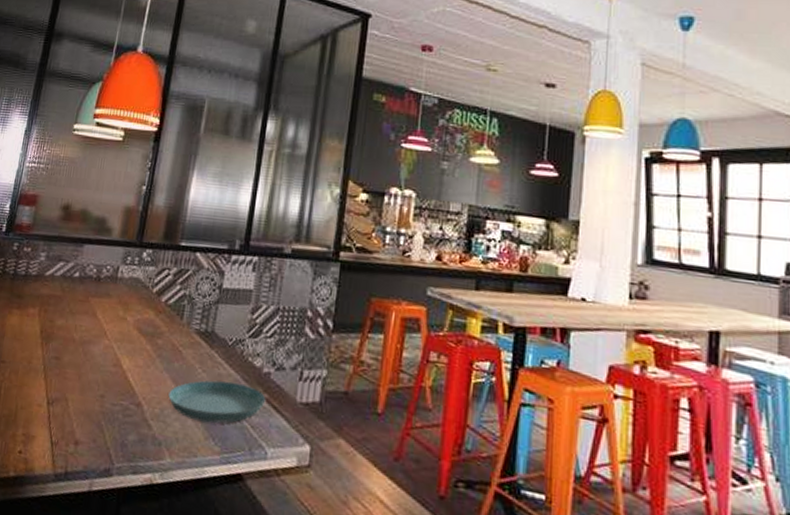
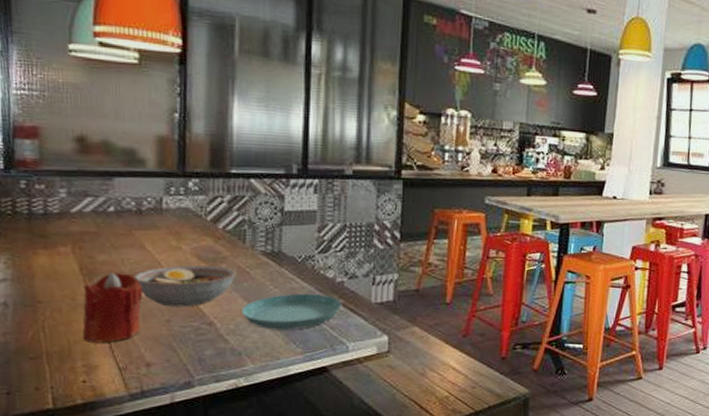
candle: none [28,338,87,413] -> present [82,273,143,343]
bowl: none [81,337,171,383] -> present [133,265,237,307]

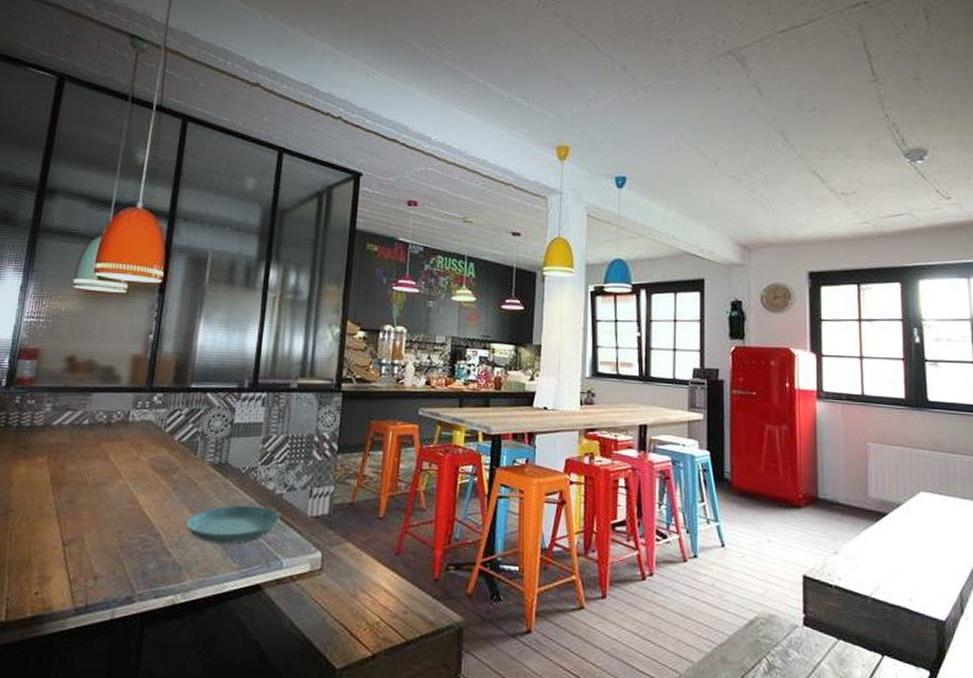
candle: present [82,273,143,343] -> none [42,483,102,553]
bowl: present [133,265,237,307] -> none [95,476,187,518]

